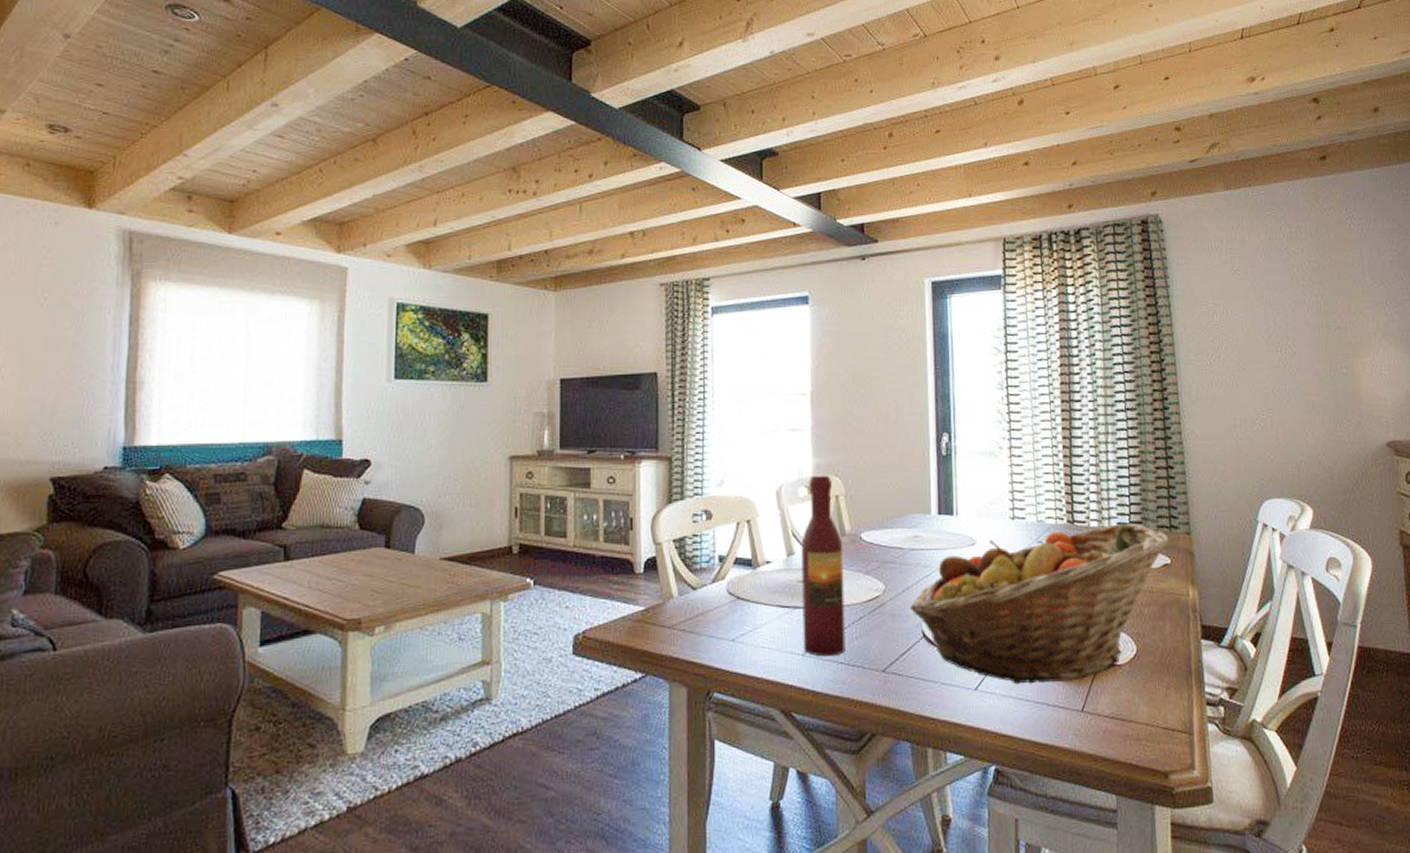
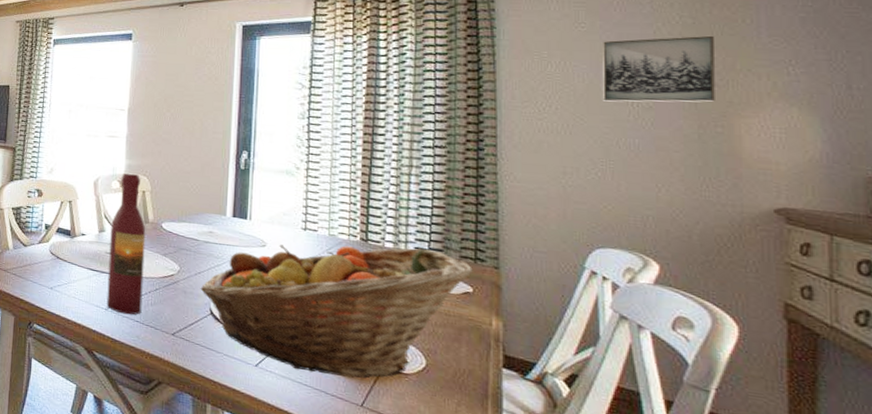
wall art: none [1254,279,1339,349] -> present [603,35,715,103]

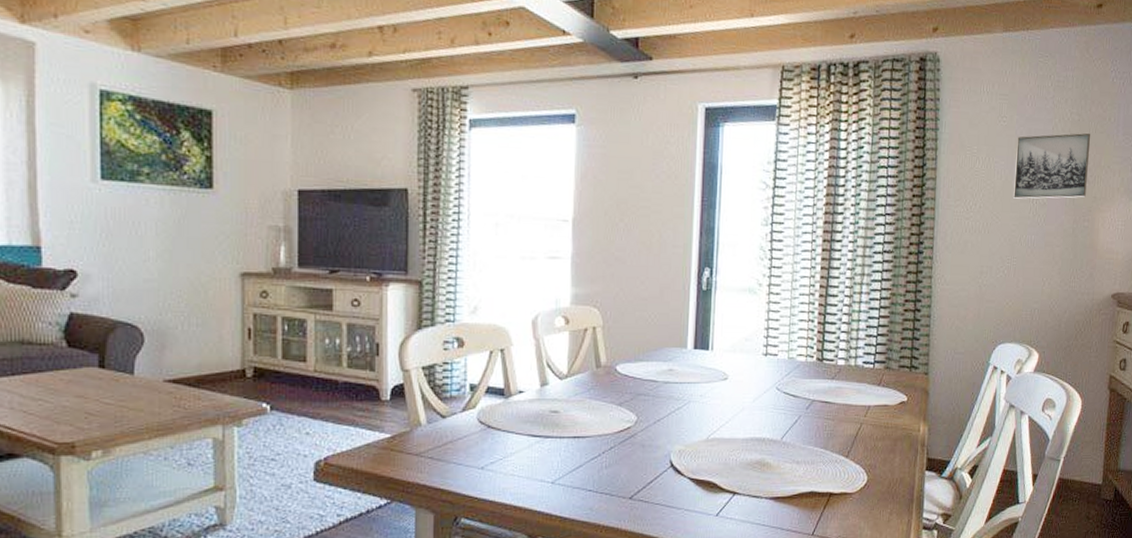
wine bottle: present [106,172,146,315] -> none [553,305,598,485]
fruit basket: present [200,244,474,379] -> none [659,362,909,511]

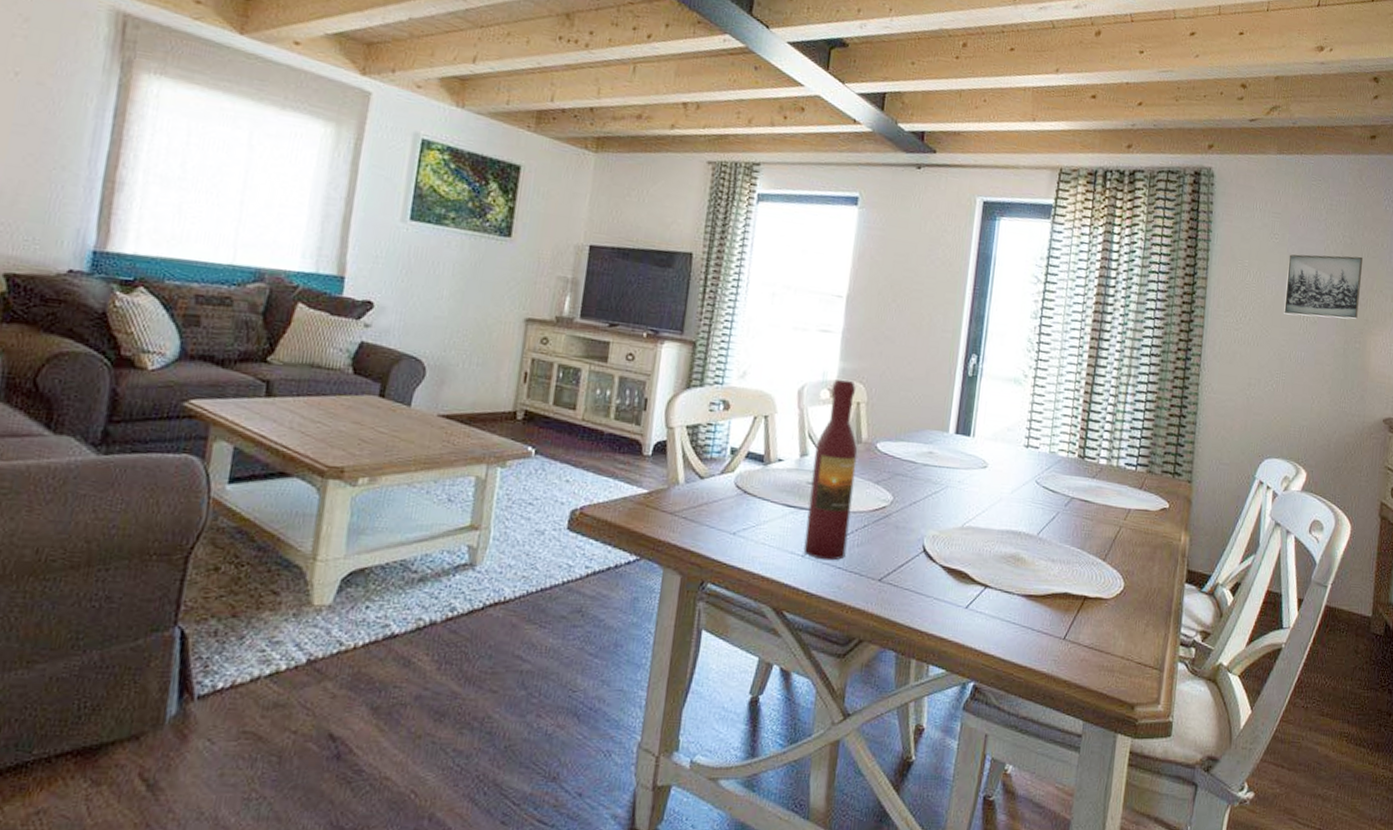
wine bottle: none [553,305,598,485] -> present [803,378,858,561]

